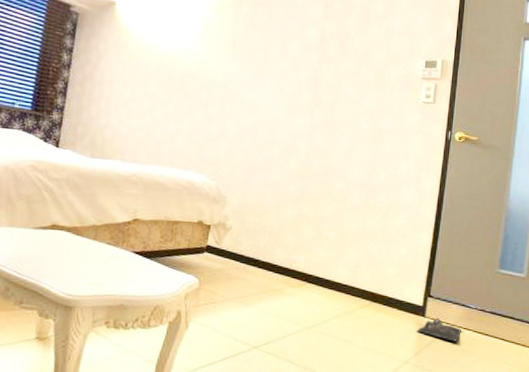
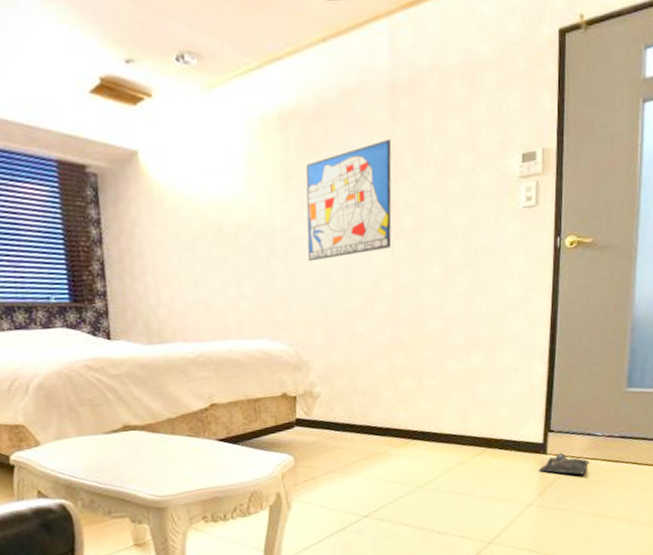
wall art: none [240,30,322,115] -> present [306,138,392,262]

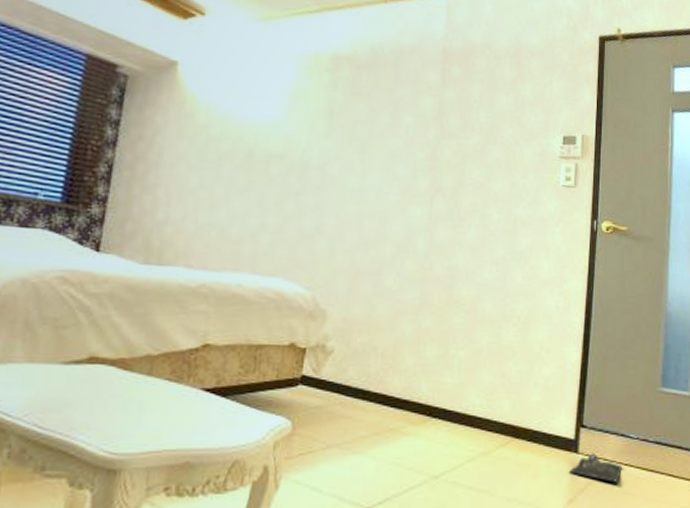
wall art: present [306,138,392,262] -> none [341,99,440,204]

